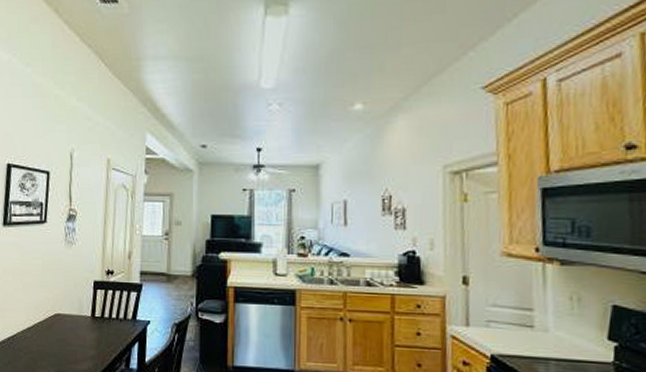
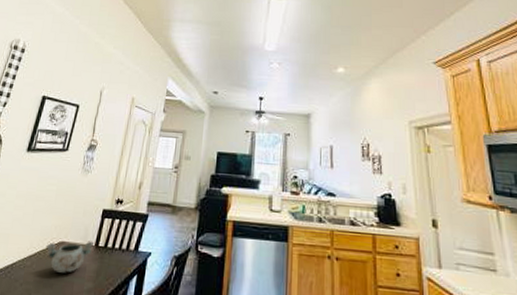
decorative bowl: none [42,312,91,343] -> present [46,241,95,273]

